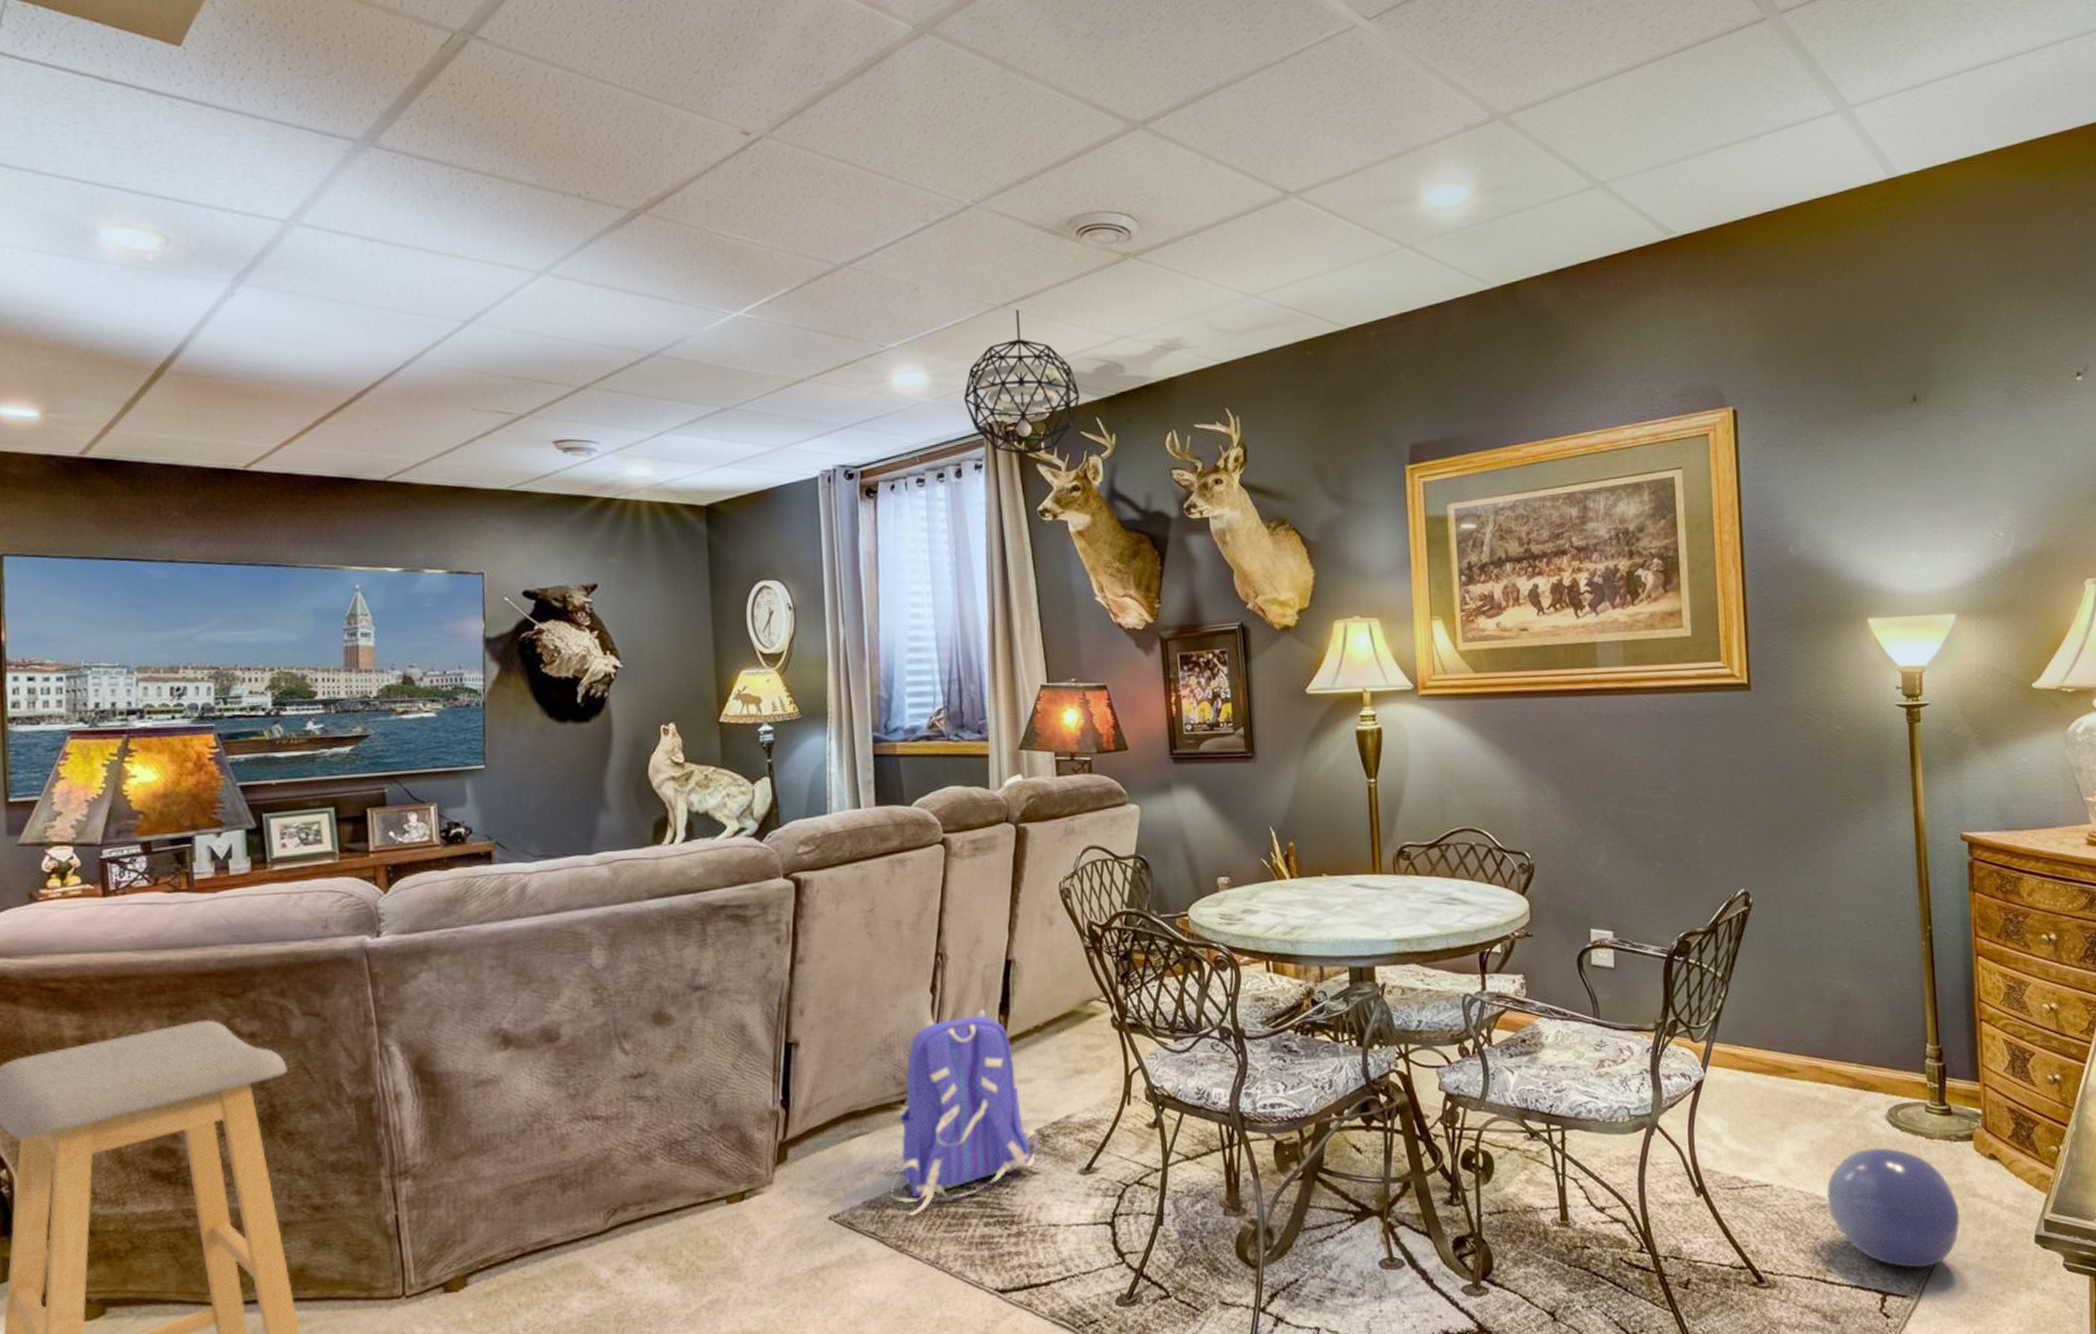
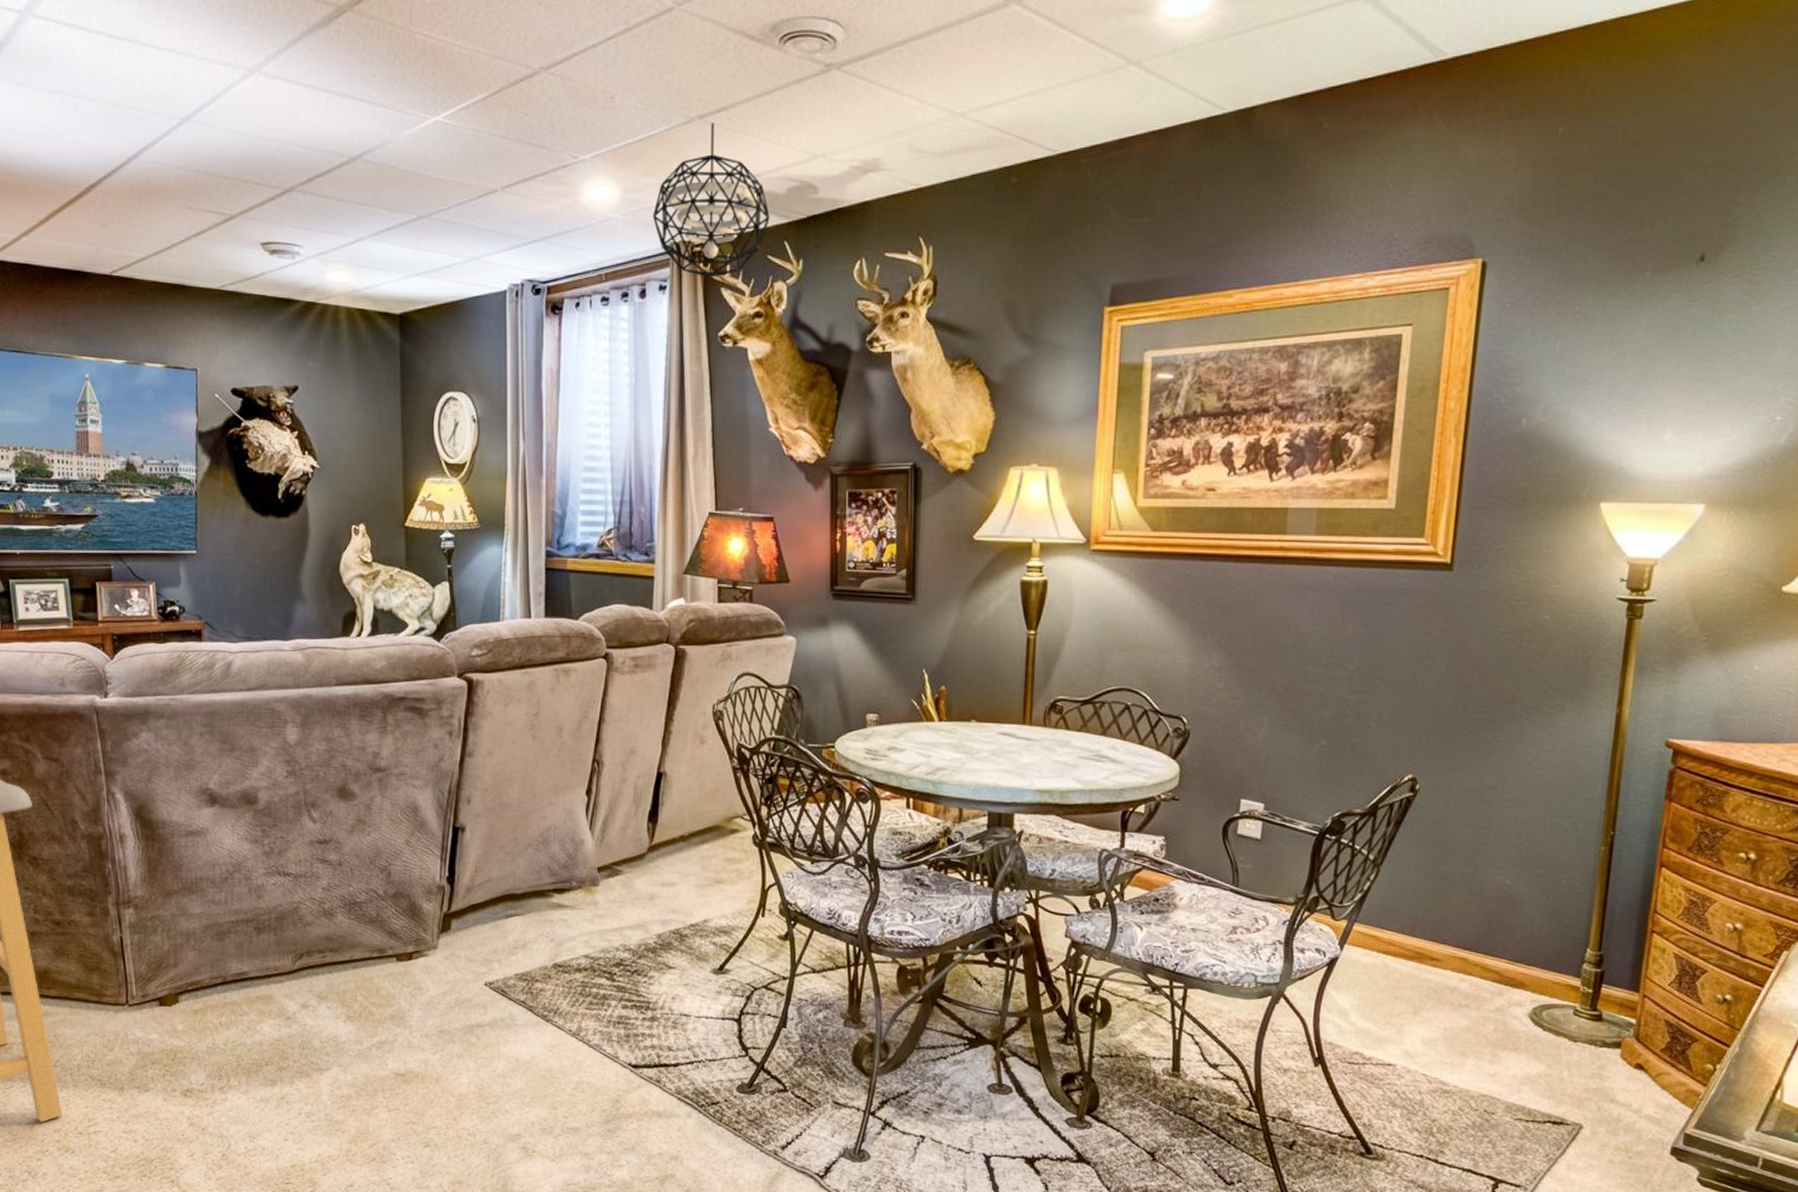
backpack: present [884,1009,1040,1217] -> none [535,815,678,992]
ball: present [1827,1147,1960,1268] -> none [1451,1043,1593,1163]

